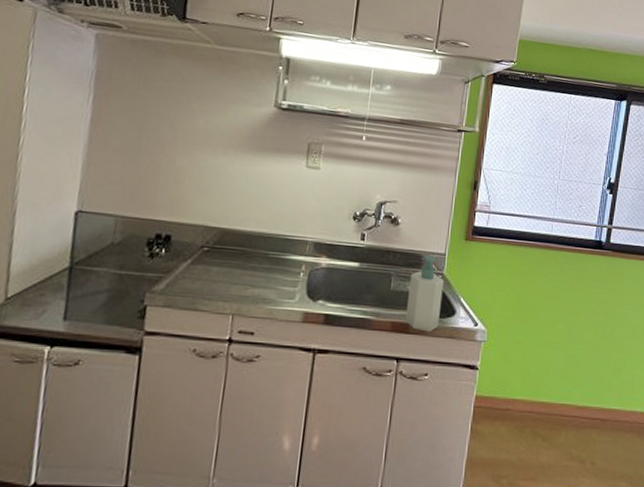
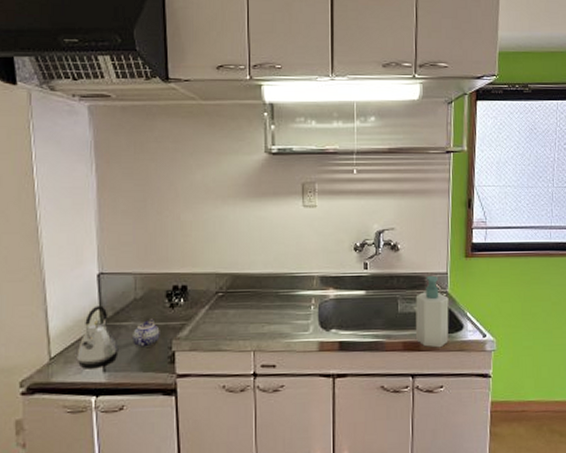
kettle: none [35,246,86,316] -> present [76,305,119,369]
teapot: none [101,267,135,299] -> present [133,319,160,349]

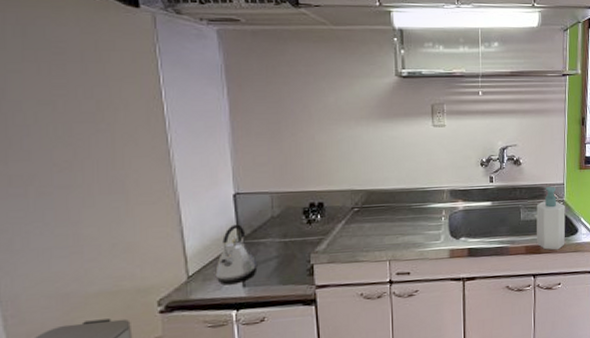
teapot: present [133,319,160,349] -> none [271,235,298,264]

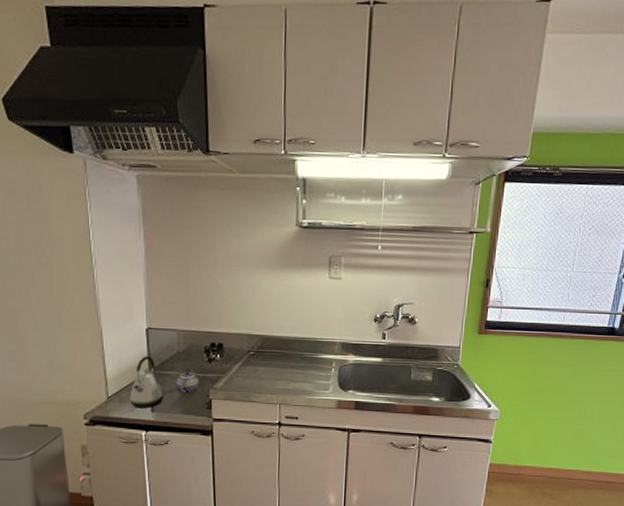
teapot: none [271,235,298,264] -> present [176,370,199,395]
soap bottle: present [536,186,566,251] -> none [425,348,459,414]

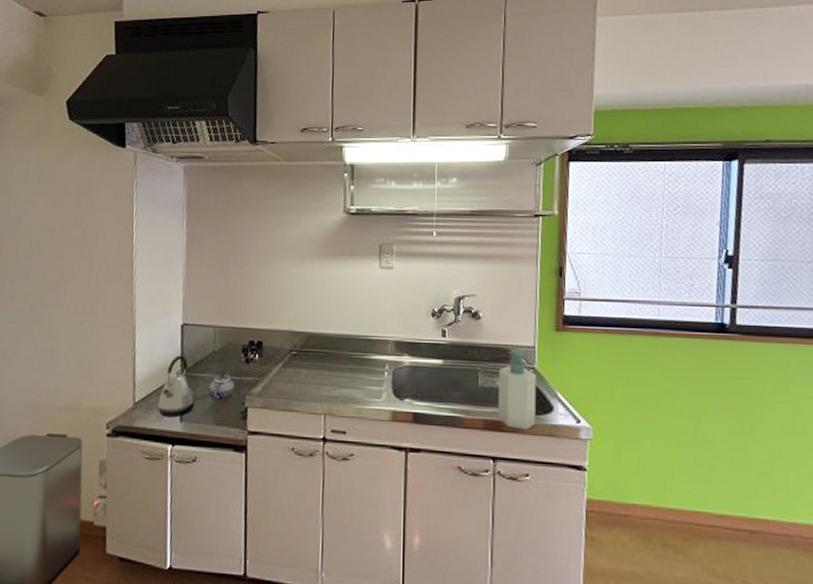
soap bottle: none [425,348,459,414] -> present [497,348,537,431]

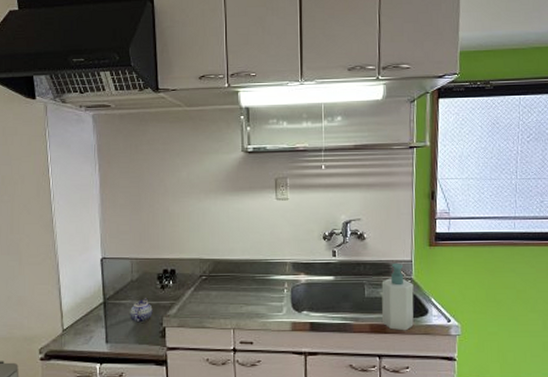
kettle: present [157,355,196,418] -> none [84,286,118,340]

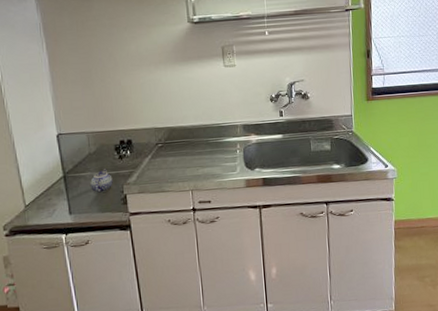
soap bottle: present [381,262,414,331] -> none [325,117,356,179]

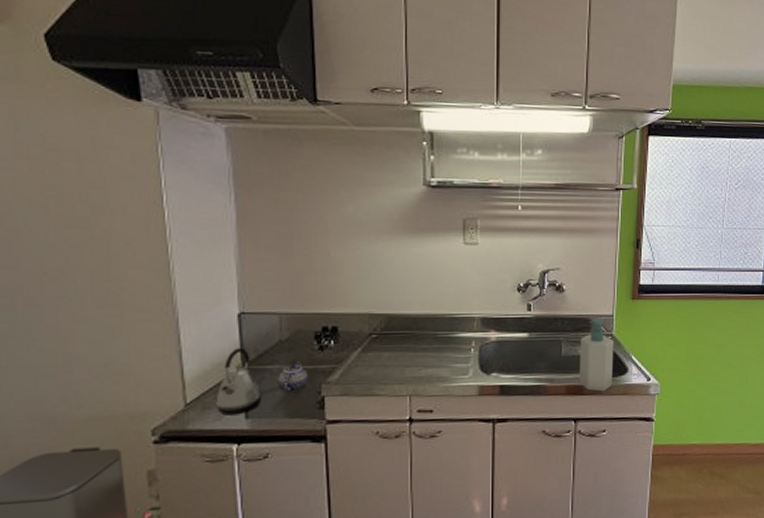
kettle: none [46,160,81,213] -> present [215,348,262,416]
soap bottle: none [325,117,356,179] -> present [578,317,614,392]

